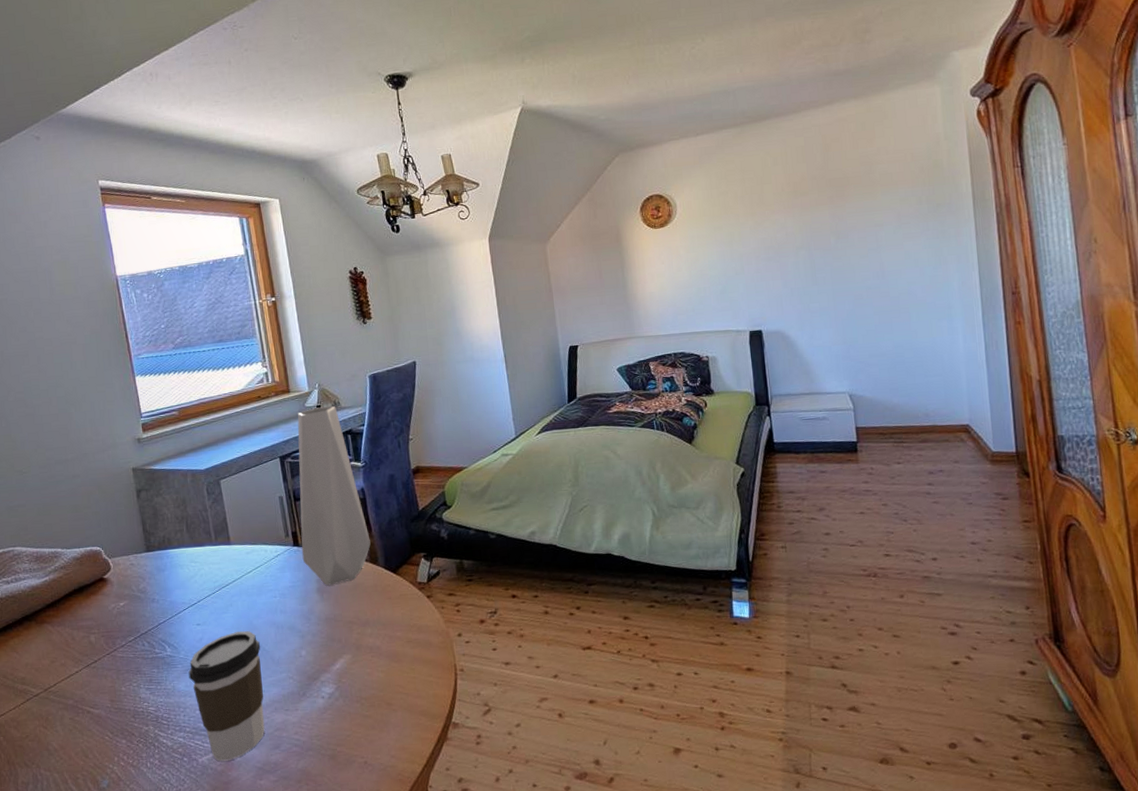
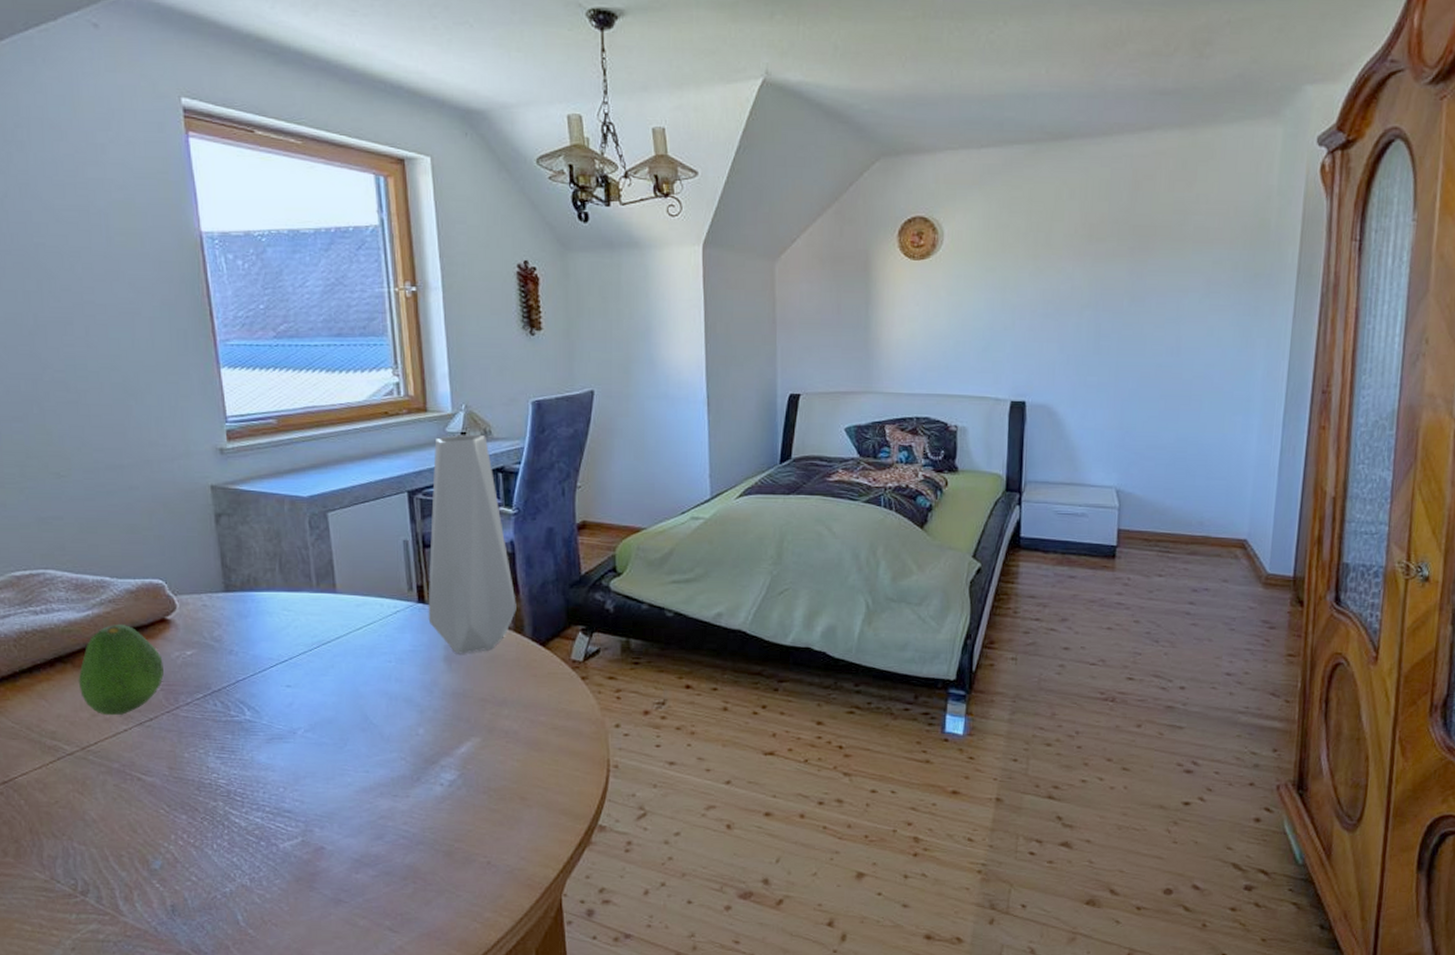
fruit: none [40,585,104,661] -> present [78,623,164,716]
coffee cup: present [188,631,265,762] -> none [272,699,368,849]

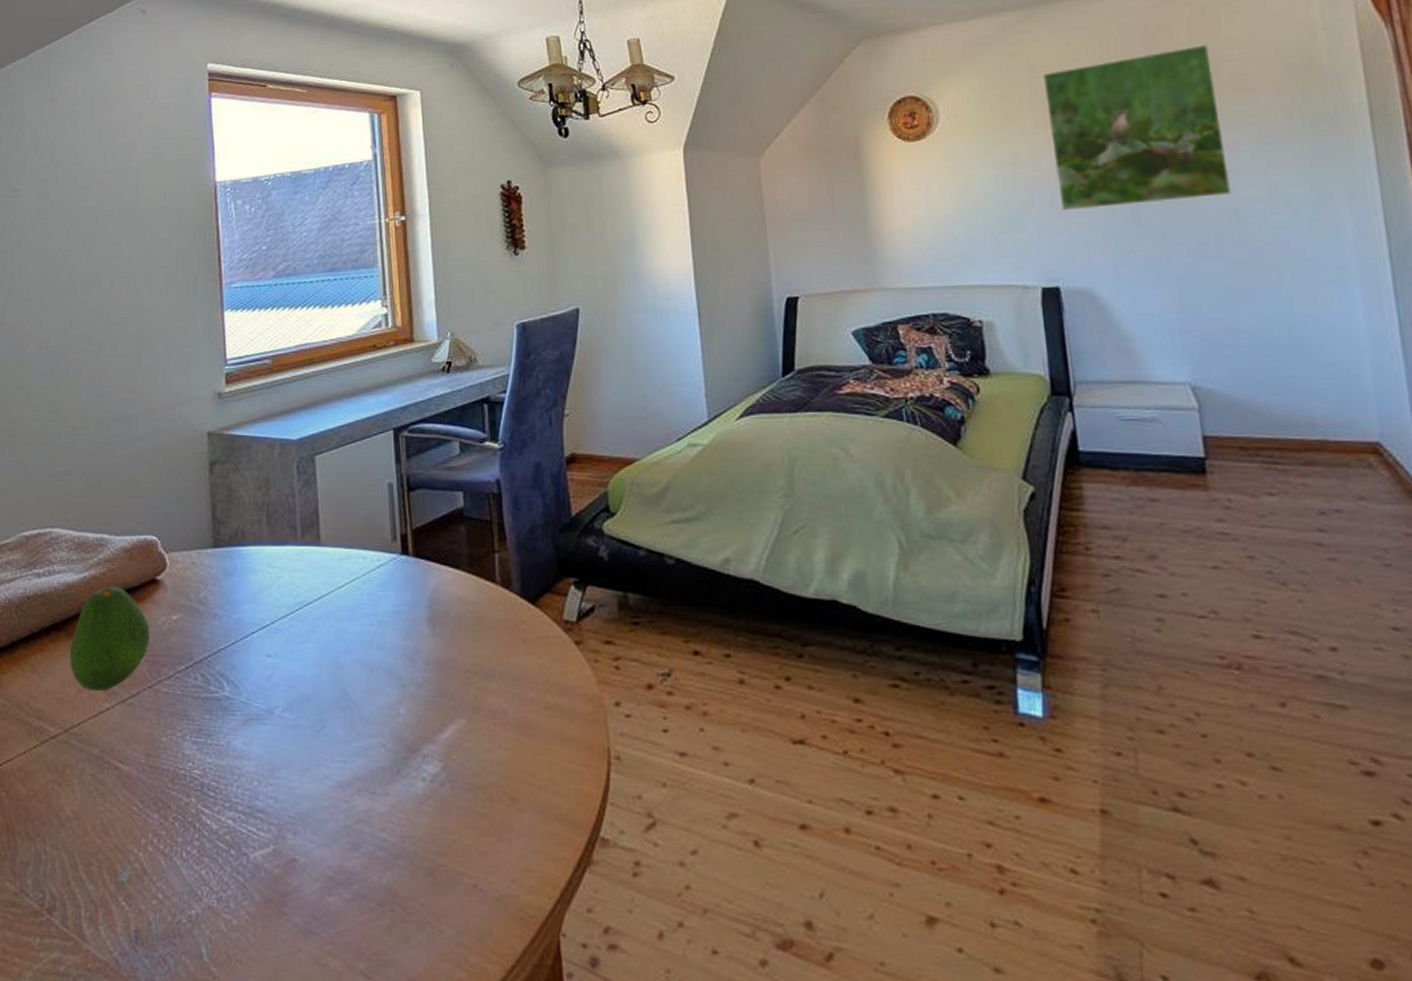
vase: present [428,434,517,654] -> none [411,363,504,615]
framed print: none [1037,197,1183,336] -> present [1042,44,1231,211]

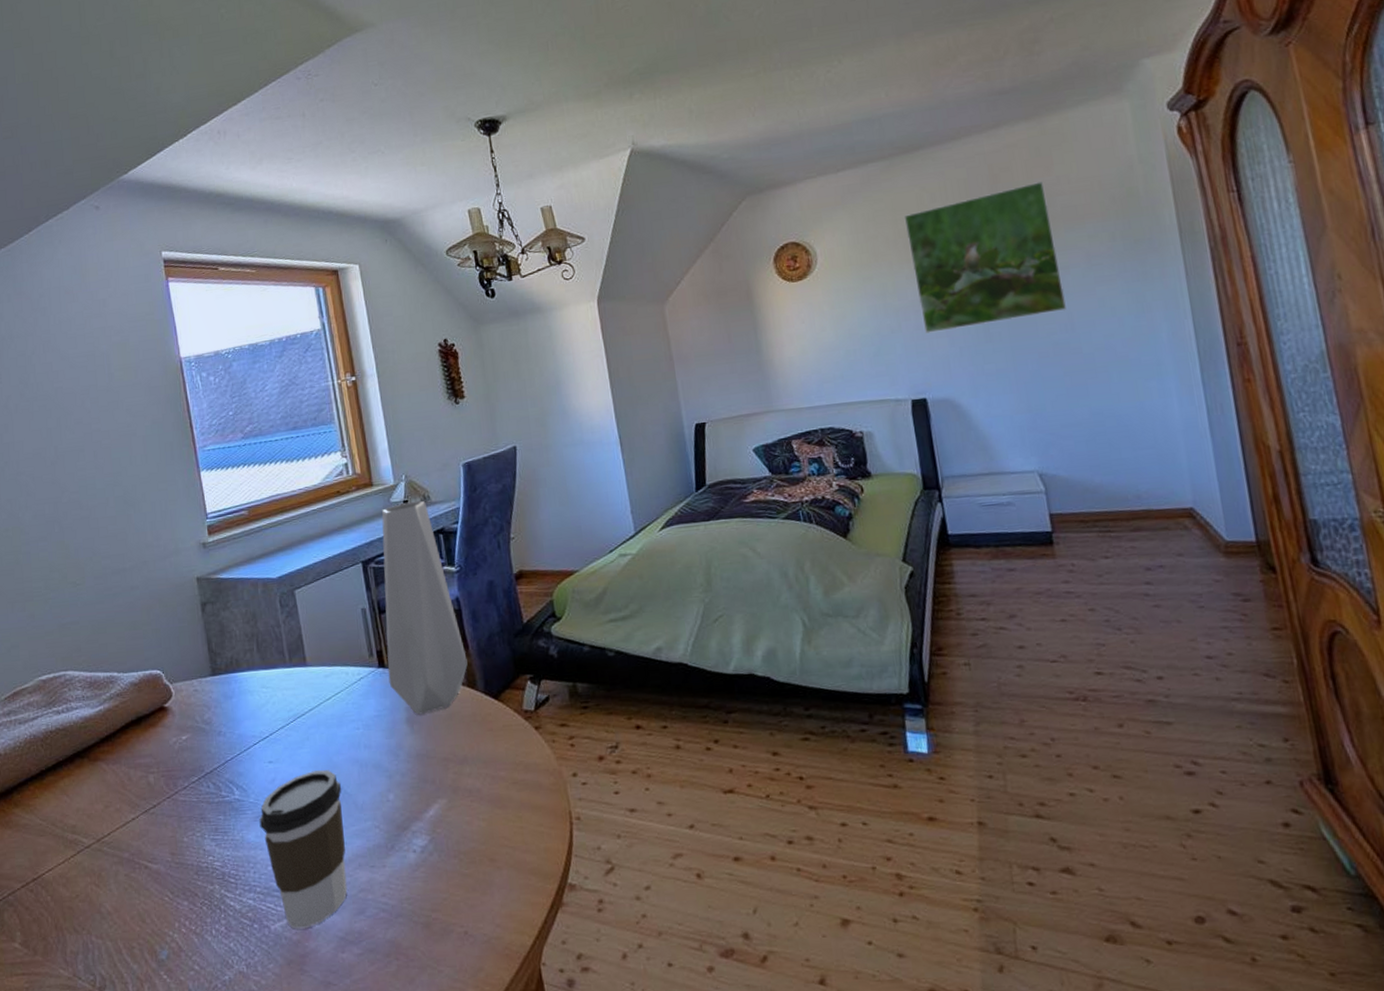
fruit: present [69,585,150,692] -> none [93,715,164,806]
coffee cup: none [249,671,347,862] -> present [259,770,348,929]
vase: none [411,363,504,615] -> present [381,500,468,715]

